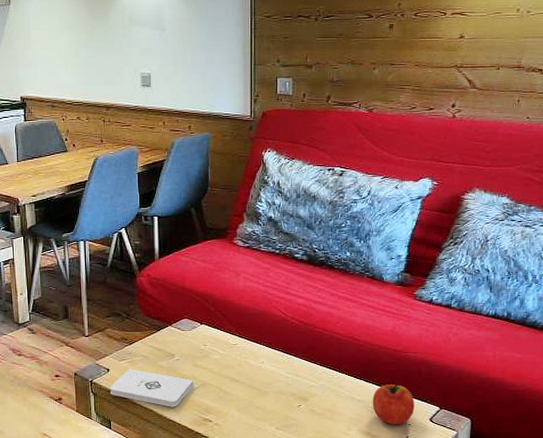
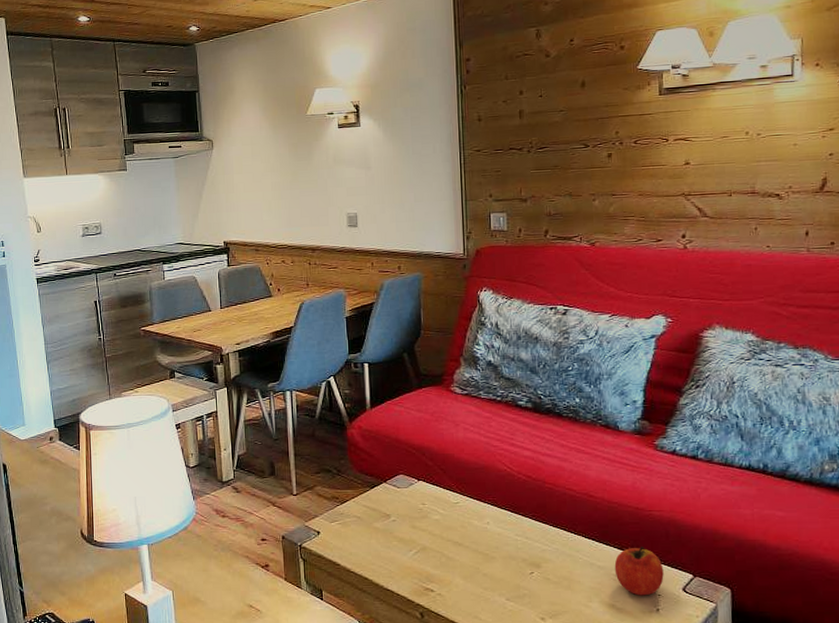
notepad: present [110,369,194,407] -> none [321,531,412,575]

